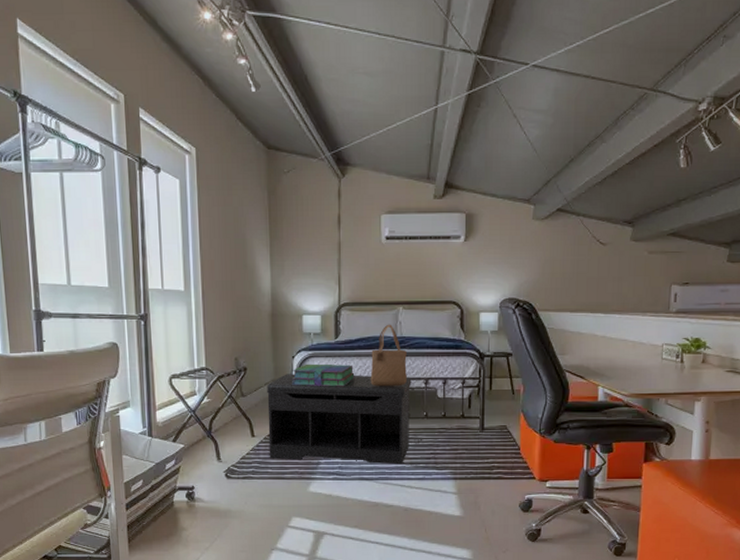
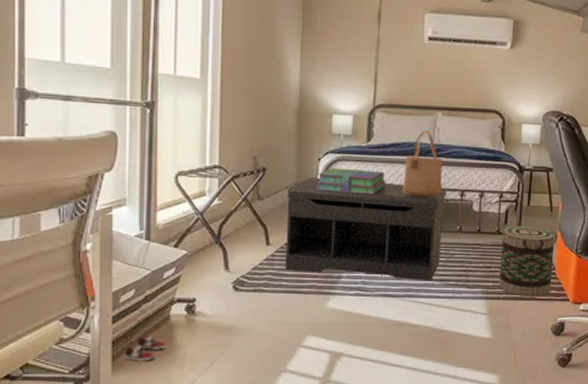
sneaker: none [138,520,173,544] -> present [124,336,167,363]
basket: none [466,409,521,476] -> present [499,226,558,297]

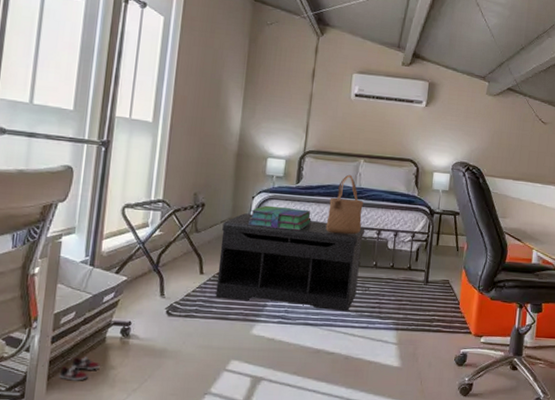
basket: present [499,226,558,297] -> none [408,263,463,329]

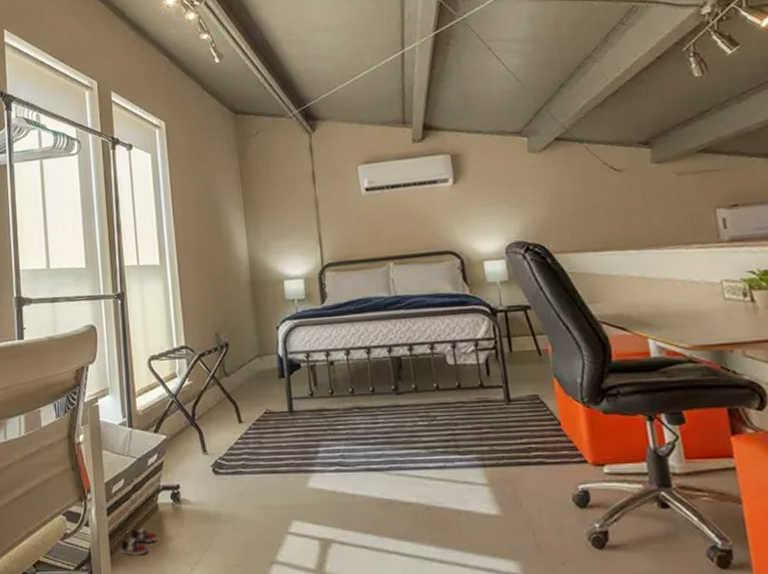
bench: present [215,213,364,312] -> none [251,342,422,450]
stack of books: present [248,205,312,231] -> none [278,332,348,361]
tote bag: present [325,174,363,235] -> none [363,282,409,356]

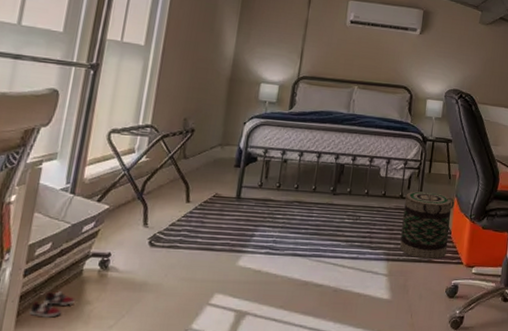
basket: none [486,375,562,461] -> present [399,191,455,260]

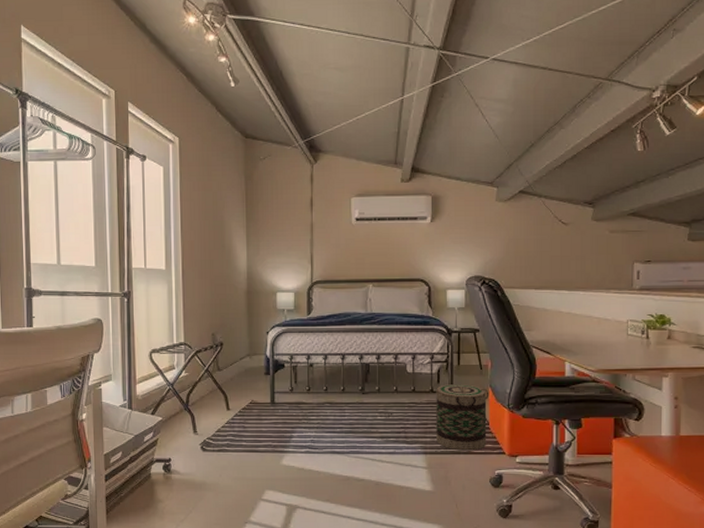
sneaker: present [29,291,75,319] -> none [116,492,149,515]

